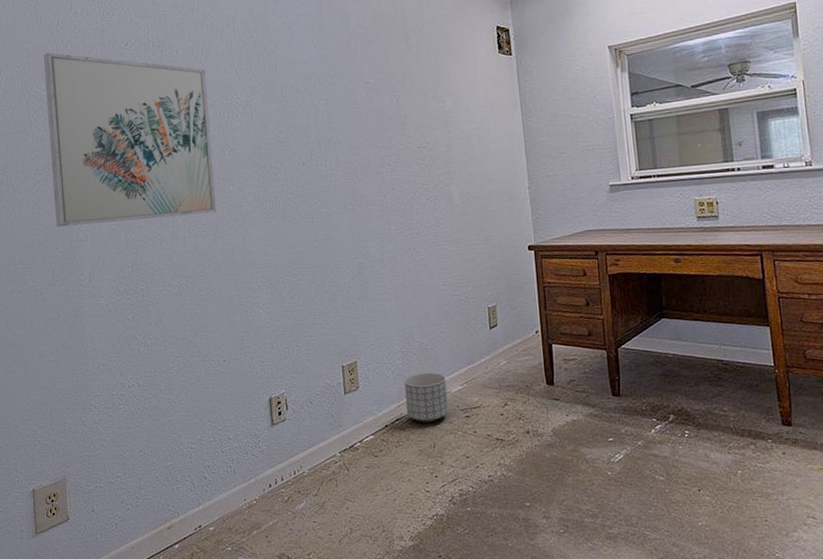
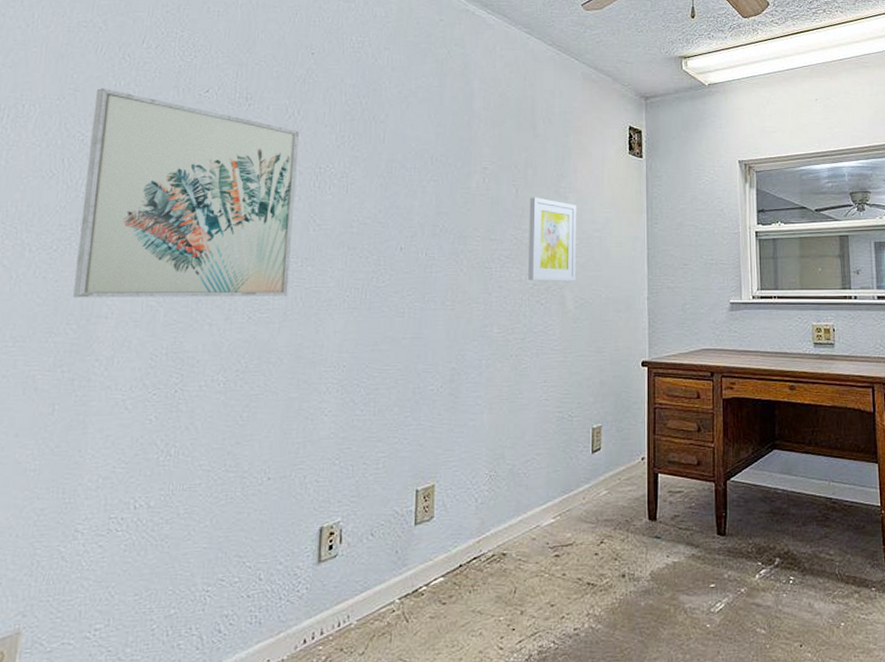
planter: present [404,372,449,423] -> none [486,501,537,563]
wall art: none [410,104,460,181] -> present [528,197,577,281]

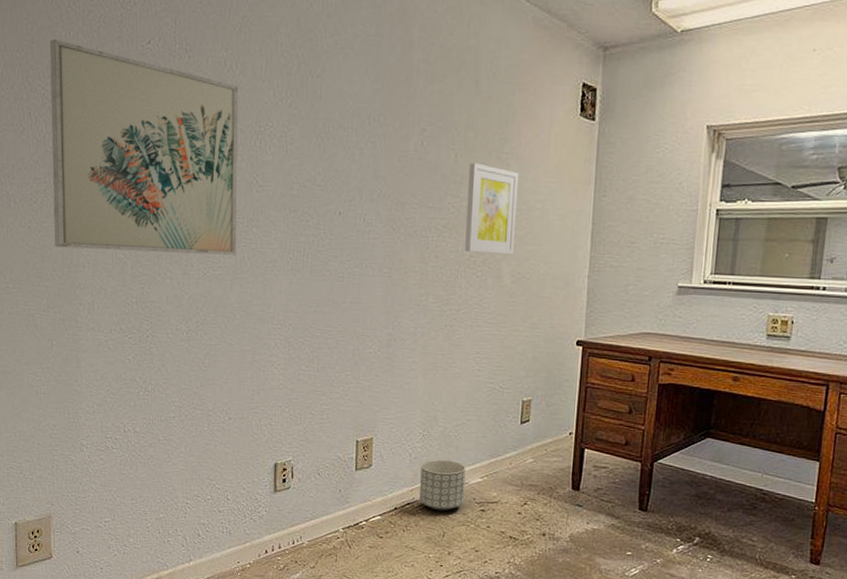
planter: none [486,501,537,563] -> present [418,459,466,511]

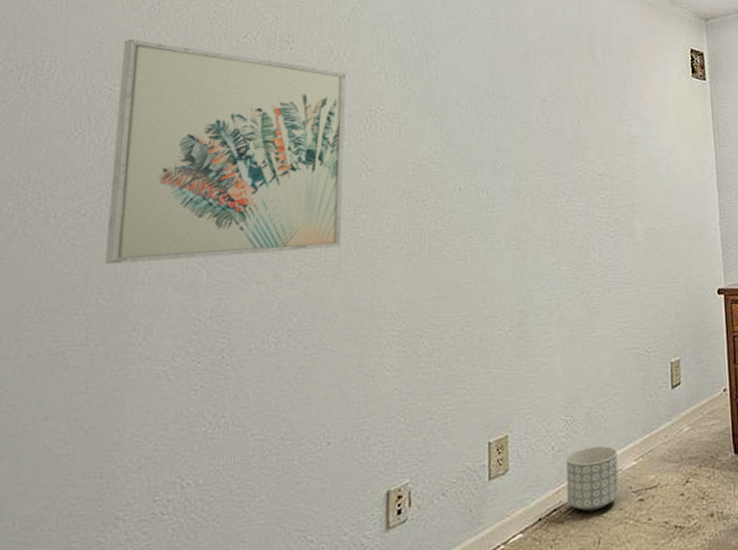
wall art: present [465,163,519,255] -> none [592,127,645,213]

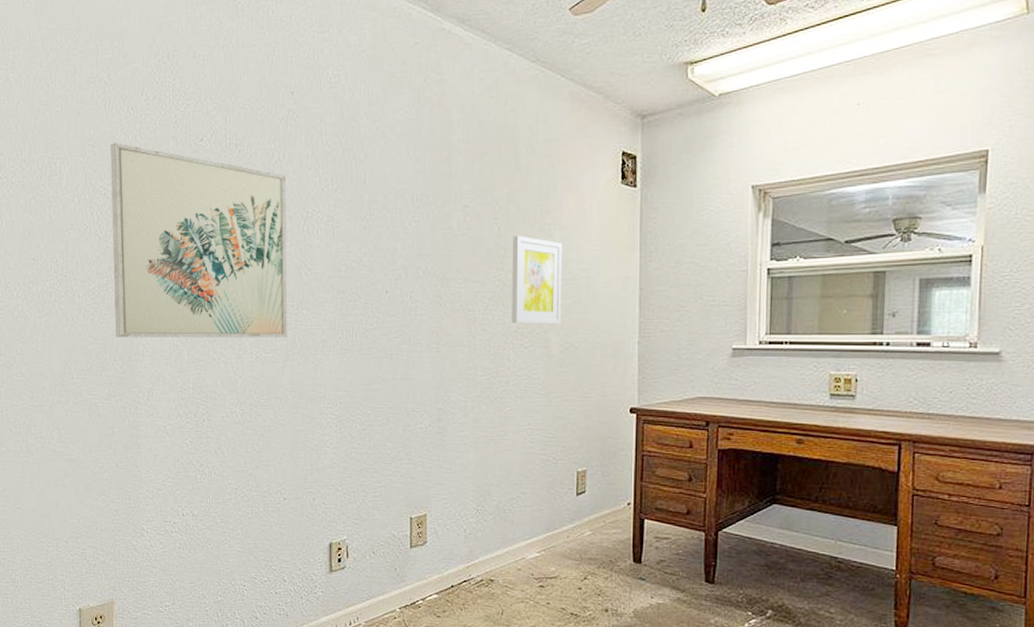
planter: present [566,445,619,512] -> none [475,534,522,588]
wall art: none [592,127,645,213] -> present [512,235,563,324]

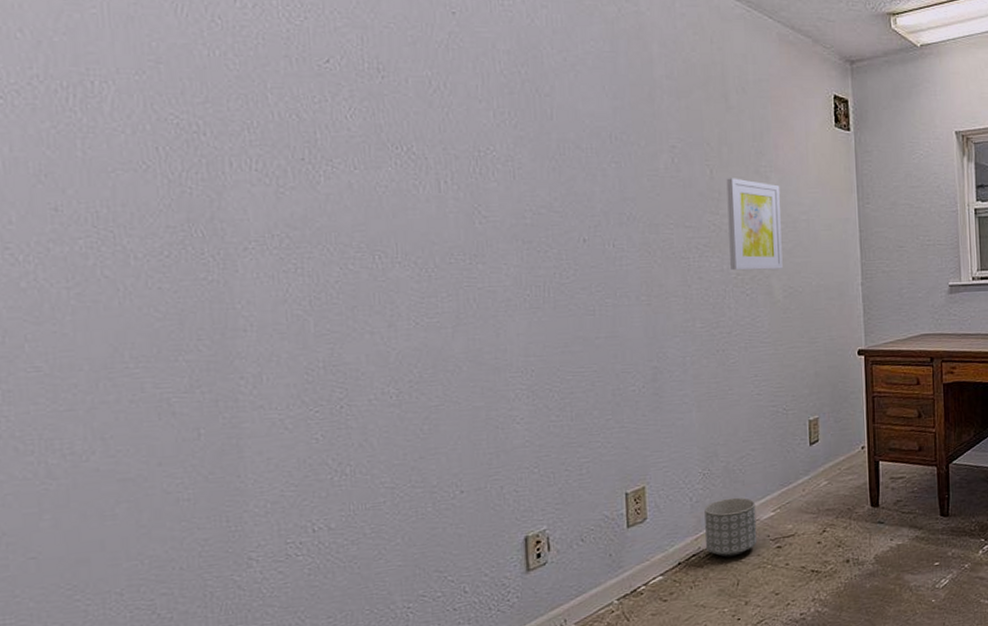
wall art: present [110,143,287,338] -> none [184,59,458,310]
planter: none [475,534,522,588] -> present [704,497,758,557]

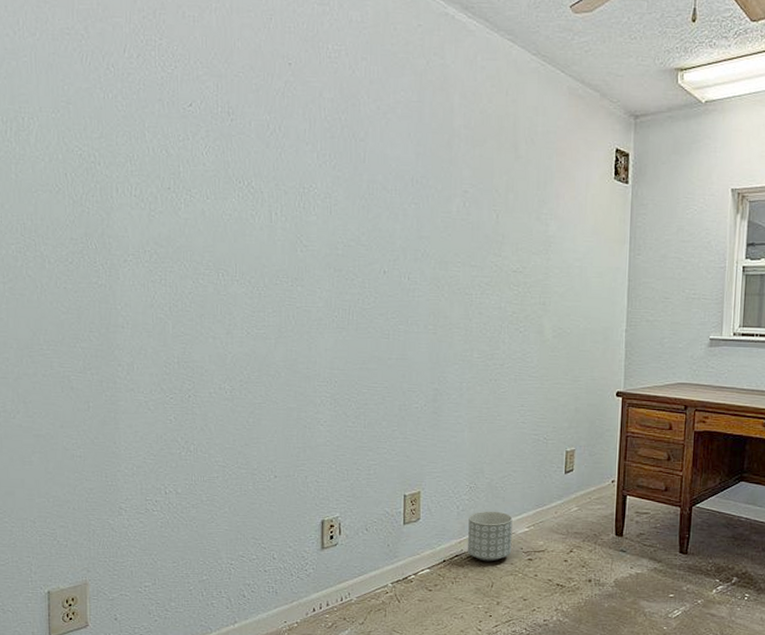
wall art: present [726,178,783,271] -> none [508,223,558,311]

